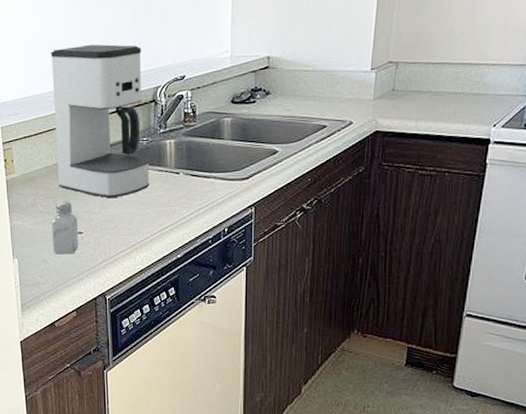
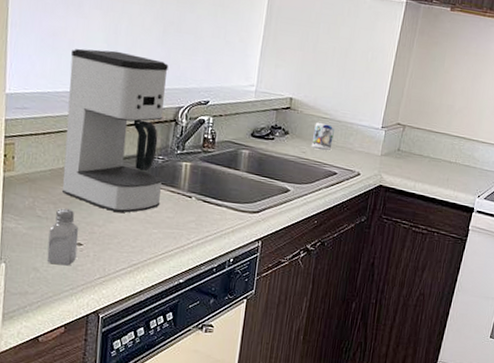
mug: none [295,75,319,105] -> present [311,122,335,152]

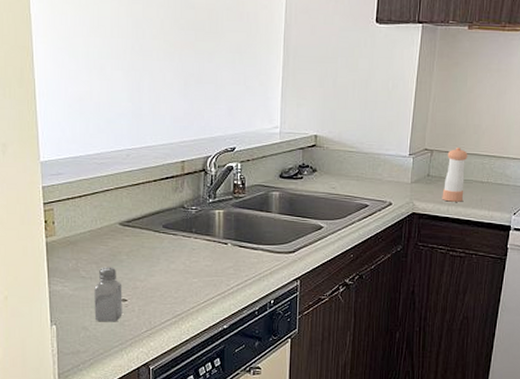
coffee maker: present [61,48,169,213] -> none [99,108,198,265]
mug: present [311,122,335,152] -> none [340,156,362,184]
pepper shaker: none [410,126,439,180] -> present [442,148,468,202]

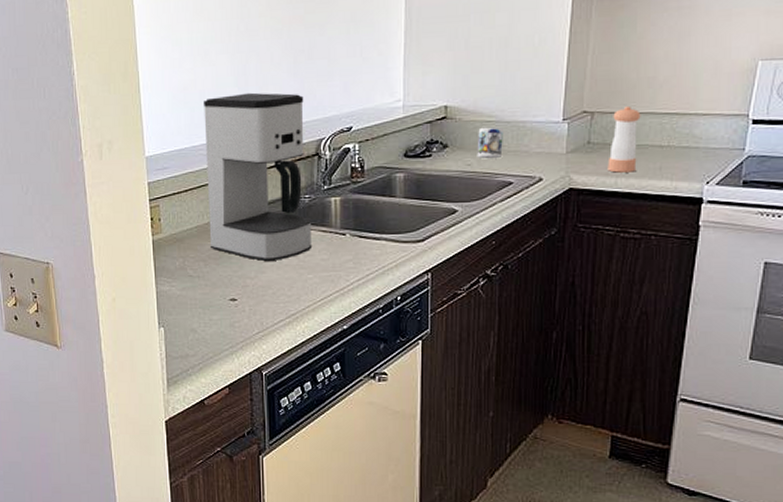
saltshaker: present [94,267,122,322] -> none [202,264,232,324]
coffee maker: none [99,108,198,265] -> present [204,92,313,261]
mug: none [340,156,362,184] -> present [477,126,503,160]

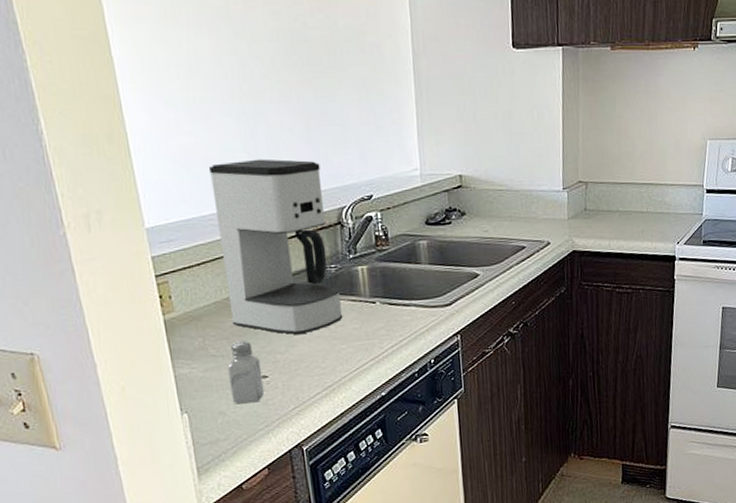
saltshaker: none [202,264,232,324] -> present [228,341,265,403]
mug: present [477,126,503,160] -> none [491,195,515,226]
pepper shaker: present [607,107,641,173] -> none [601,177,625,236]

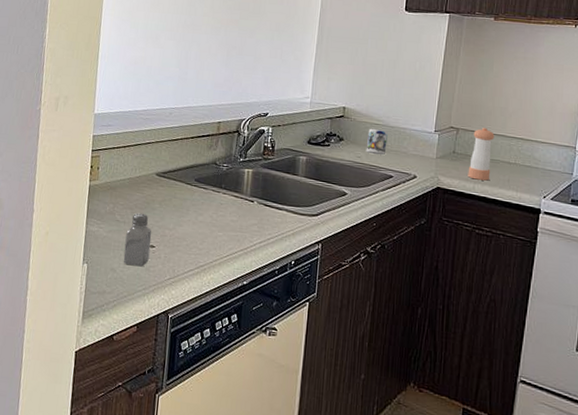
coffee maker: present [209,158,343,334] -> none [137,73,232,217]
mug: none [491,195,515,226] -> present [366,128,388,156]
pepper shaker: none [601,177,625,236] -> present [468,128,495,181]

